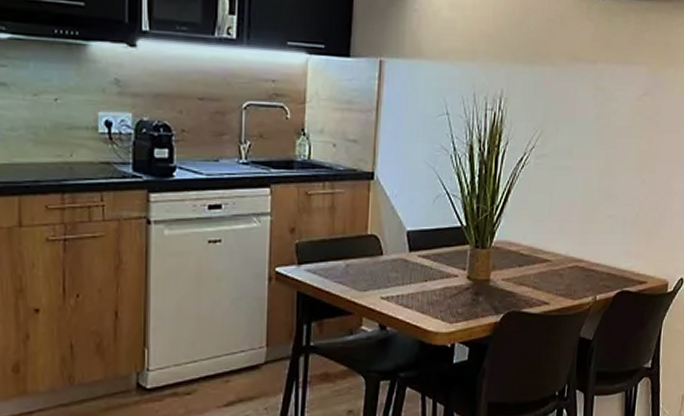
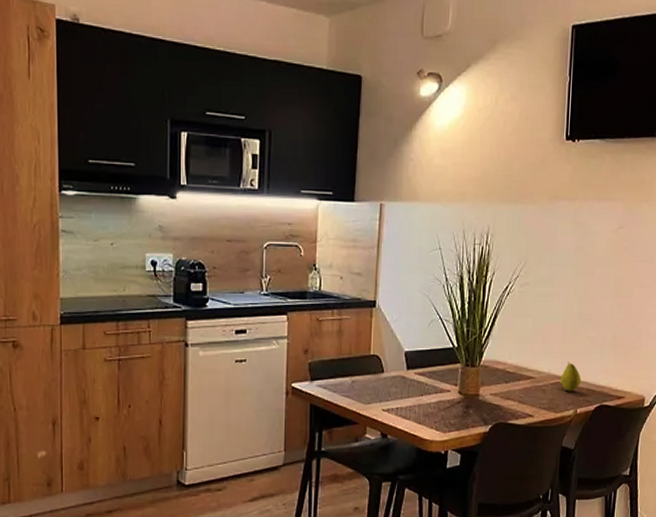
fruit: none [579,243,602,276] -> present [561,362,582,392]

